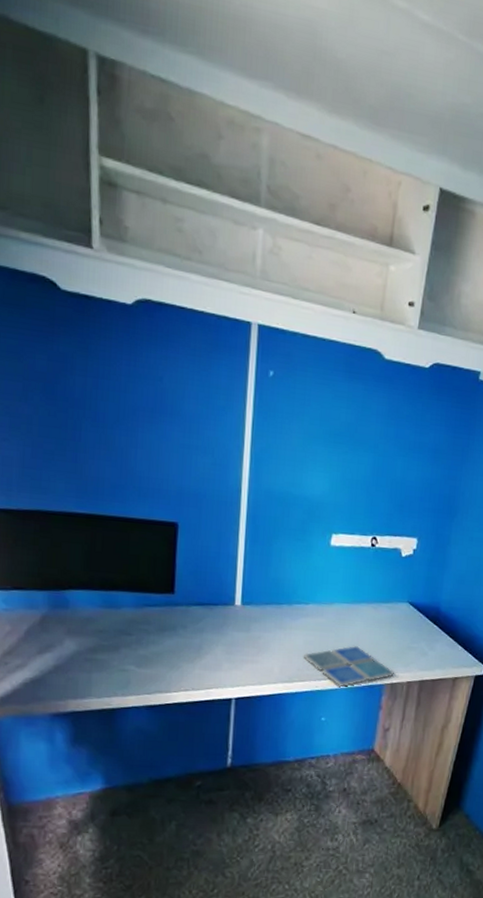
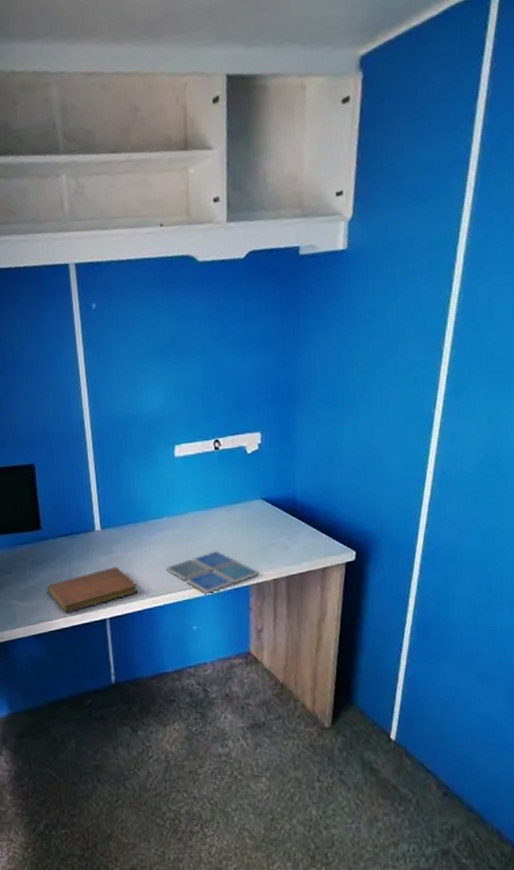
notebook: none [171,646,271,687] -> present [47,567,138,613]

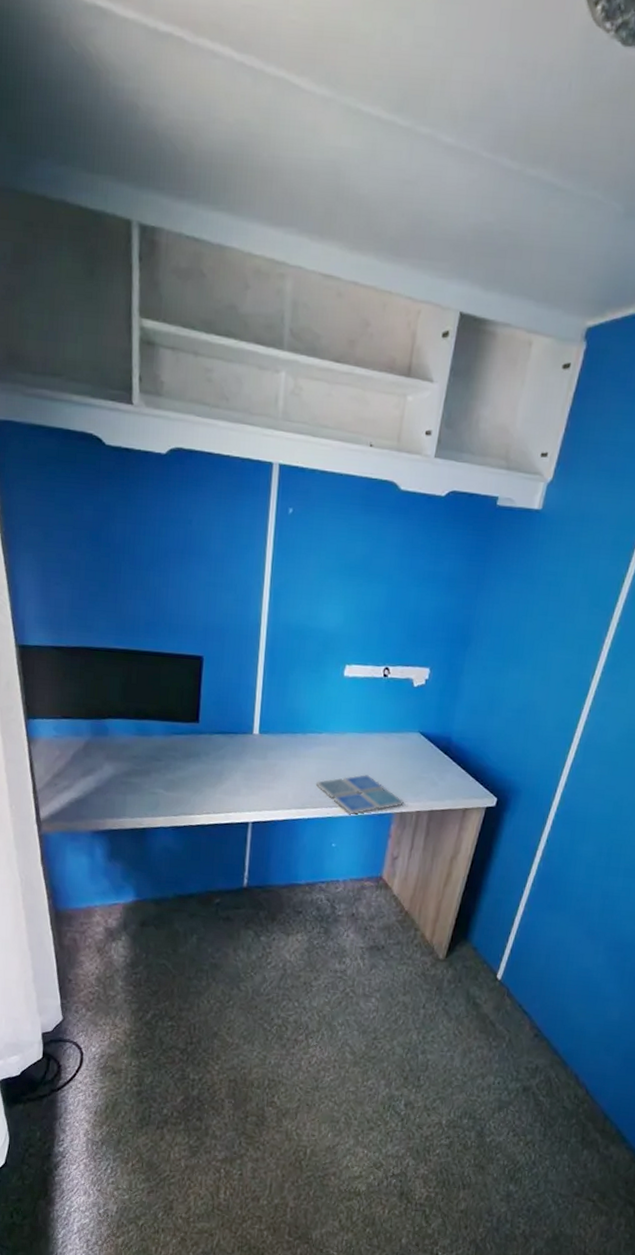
notebook: present [47,567,138,613] -> none [195,772,286,811]

